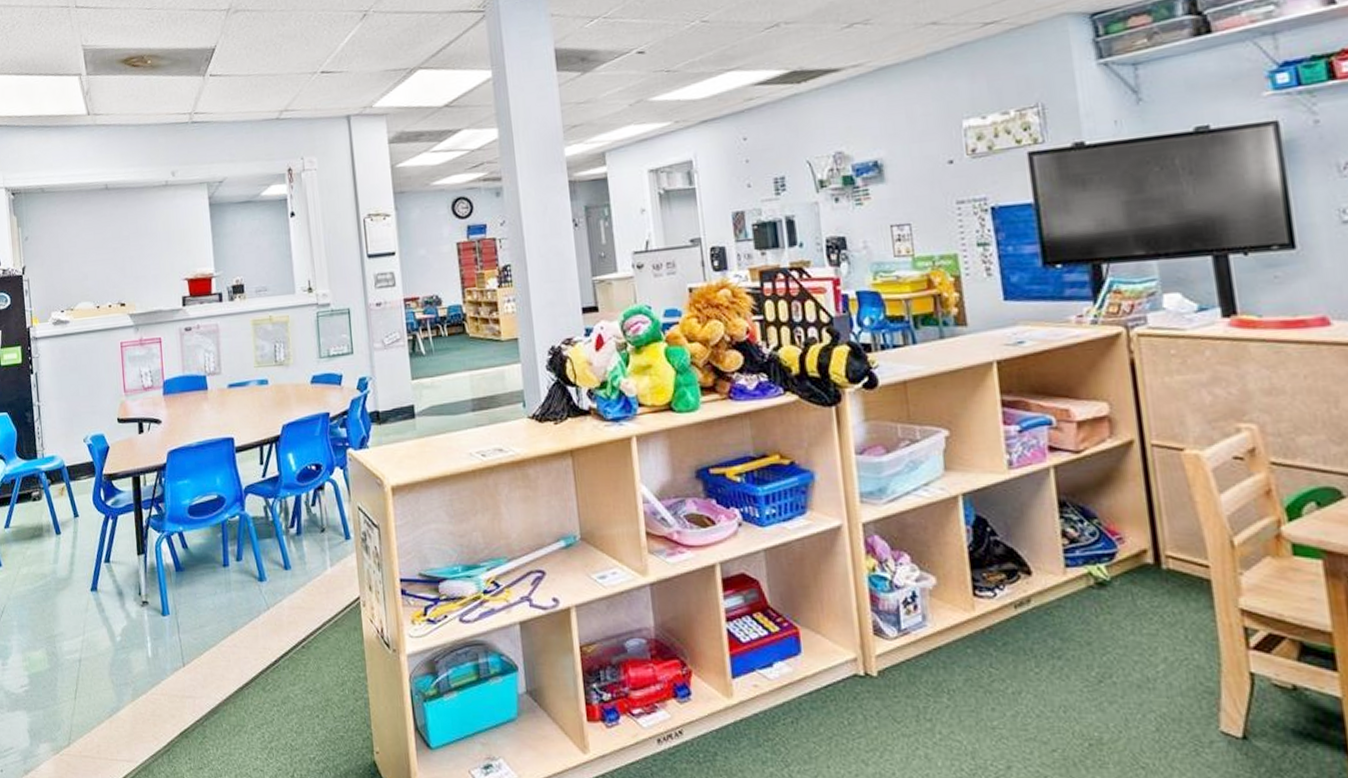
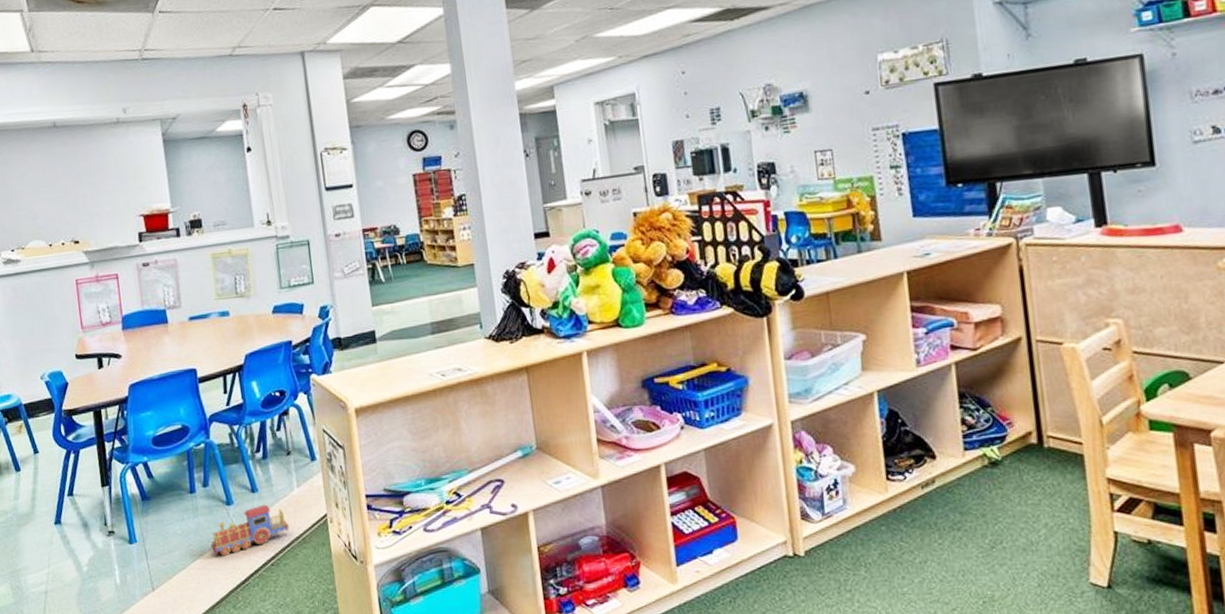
toy train: none [242,583,321,635] -> present [210,504,290,557]

